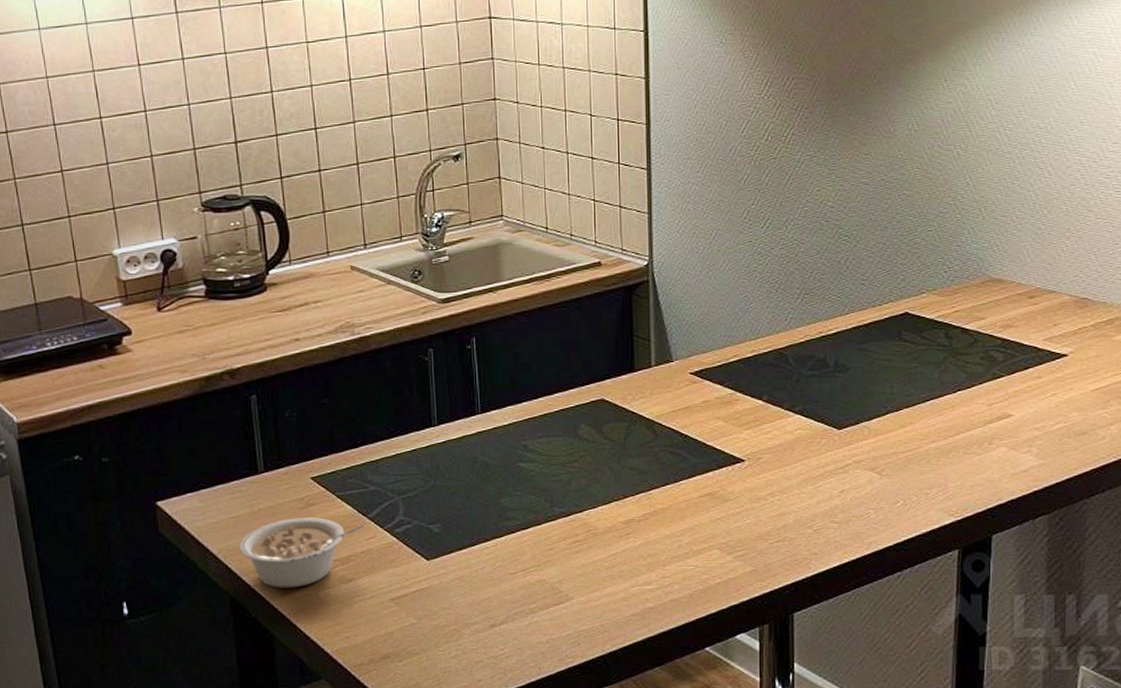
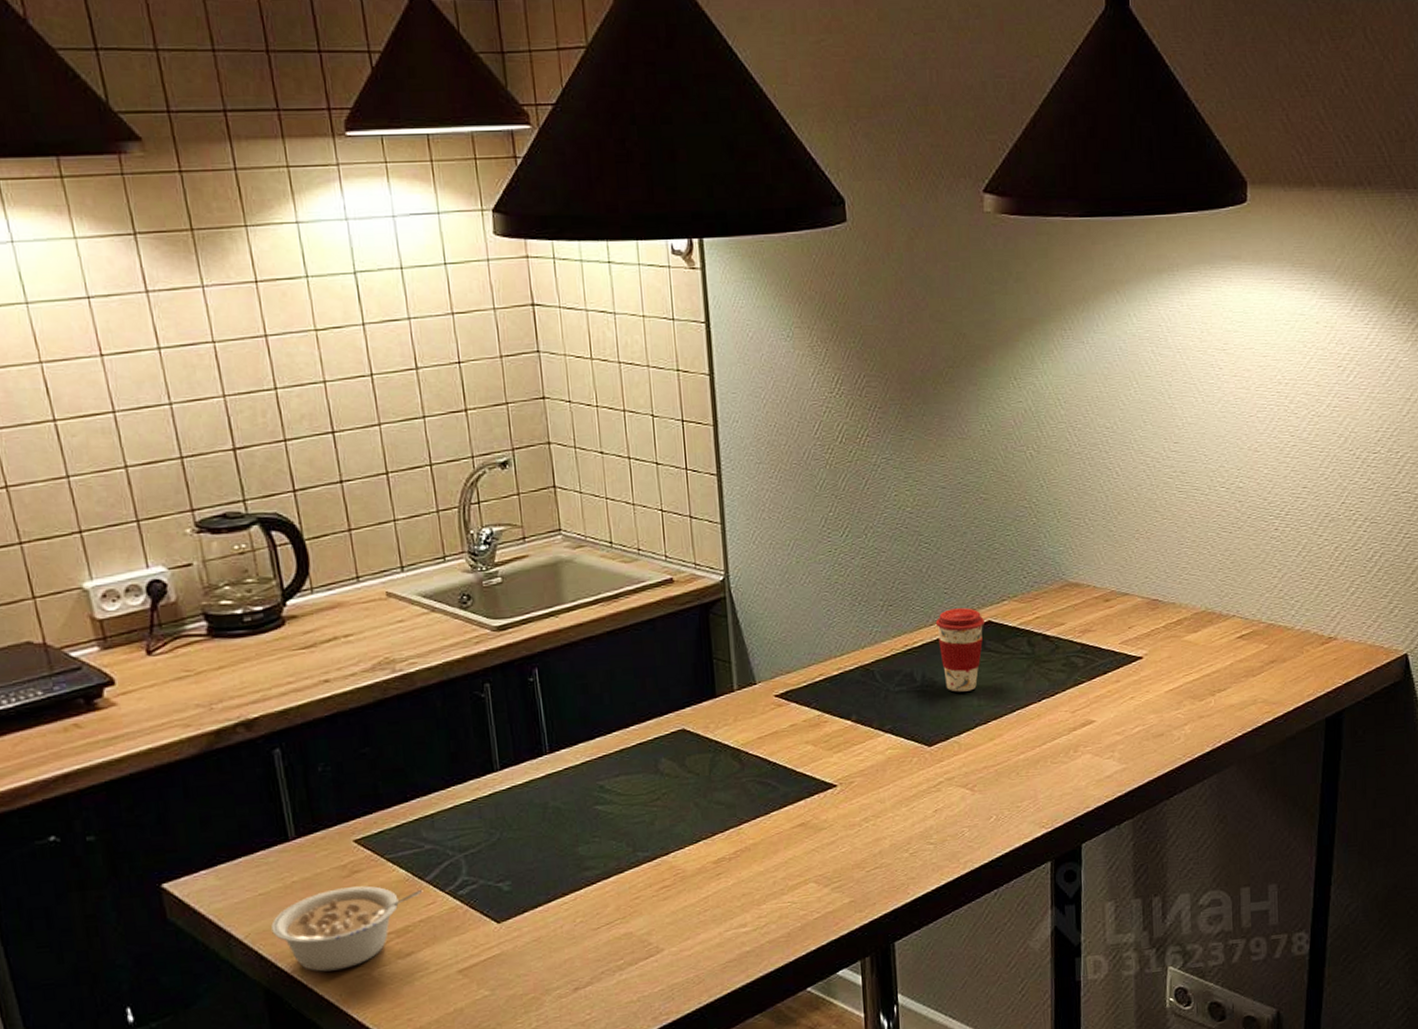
coffee cup: none [851,299,901,379] -> present [935,608,984,692]

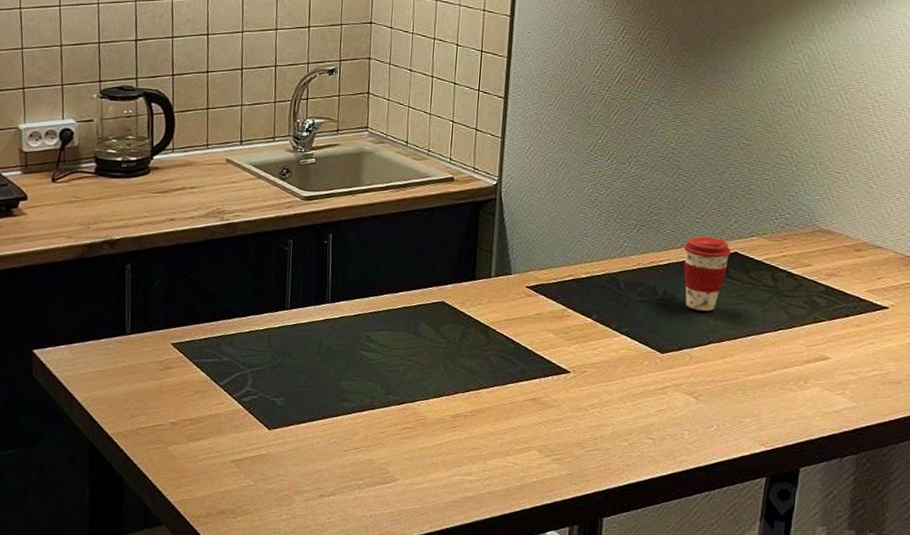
legume: present [271,885,423,972] -> none [102,377,216,440]

